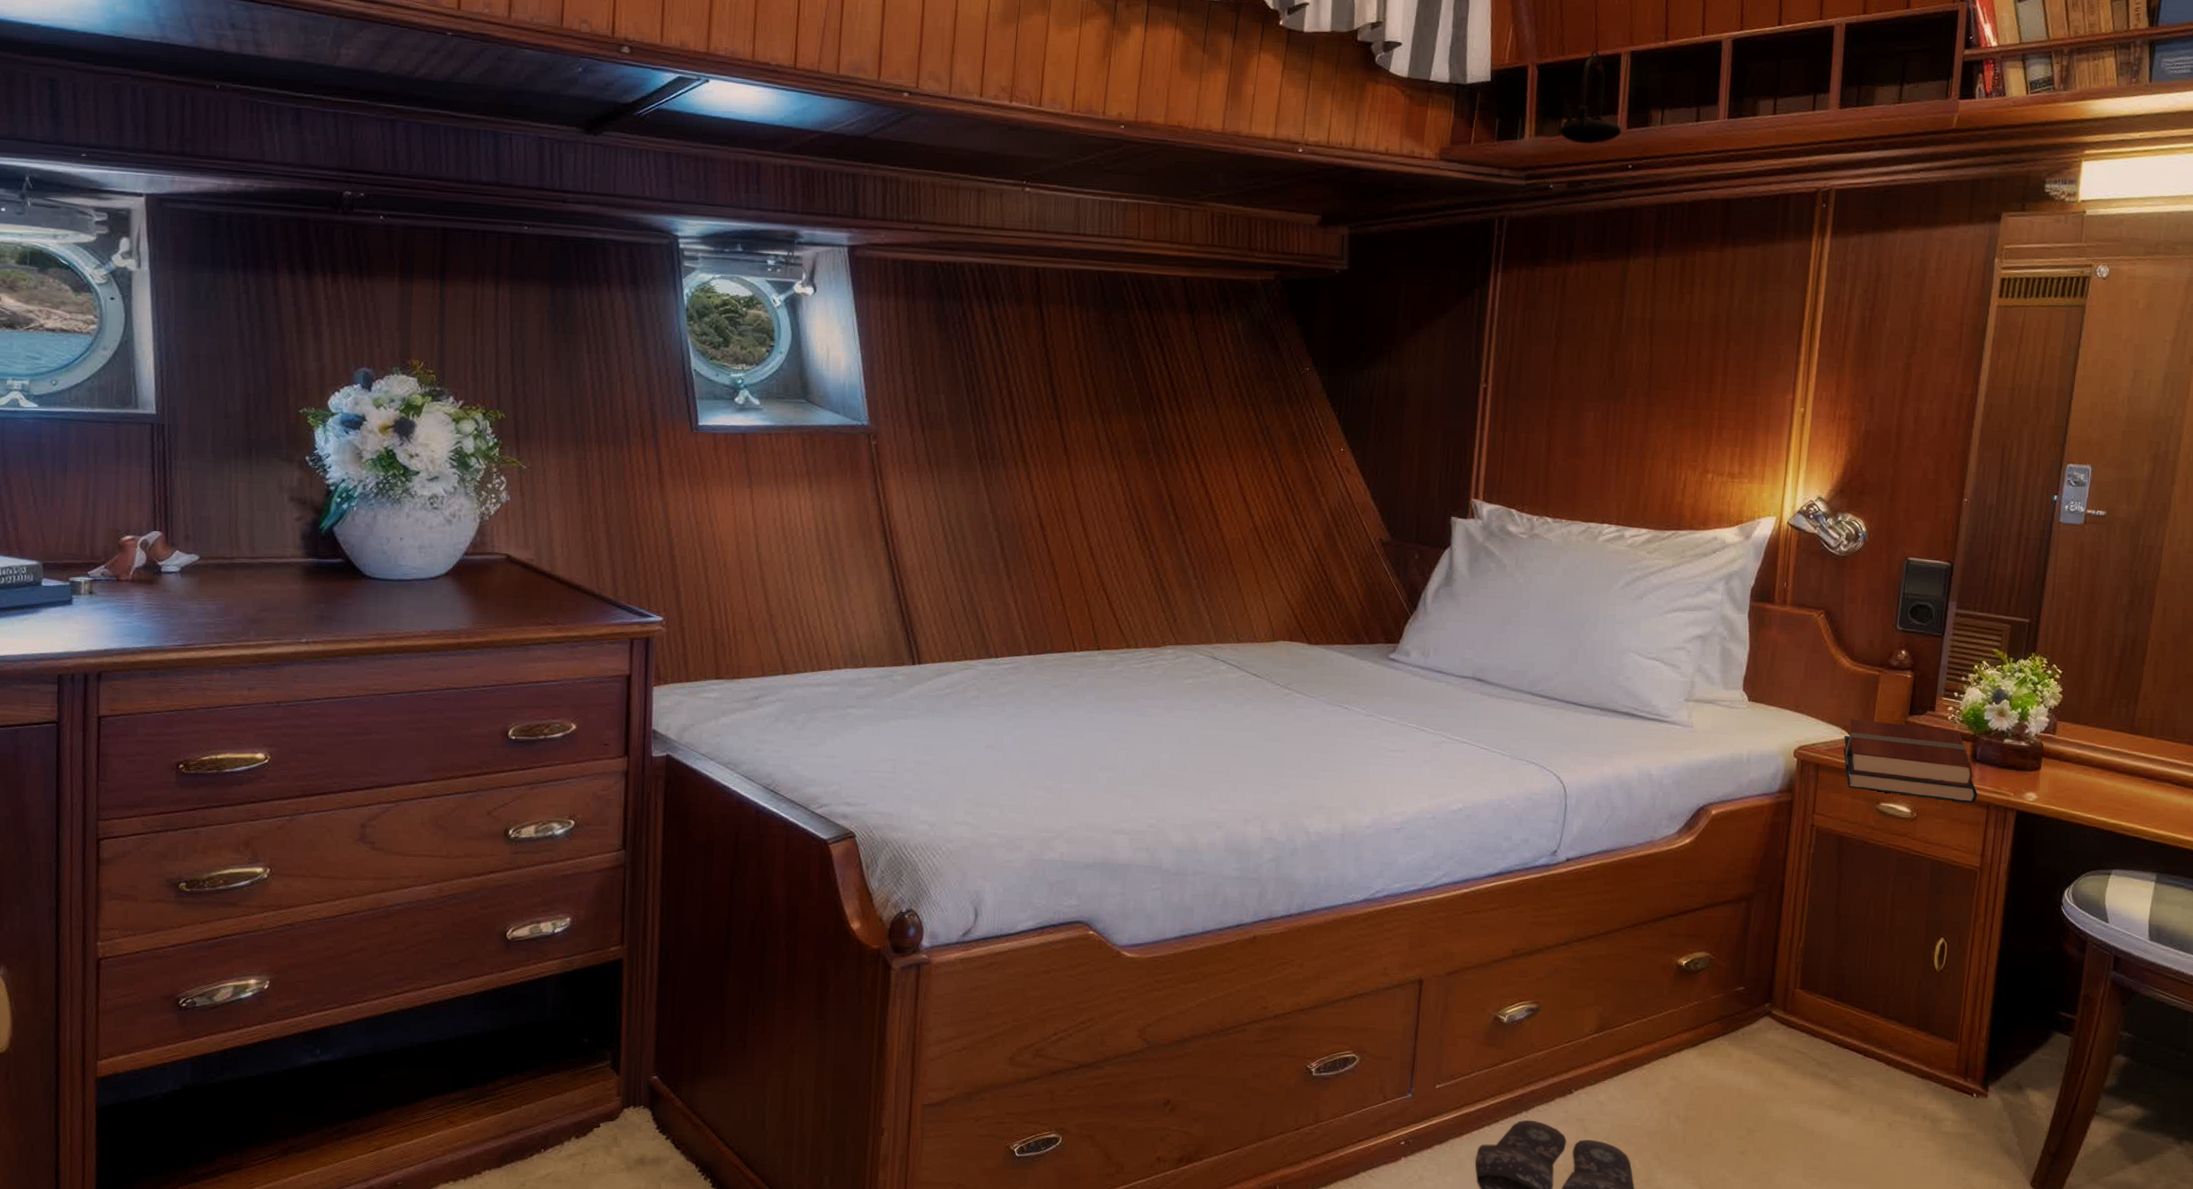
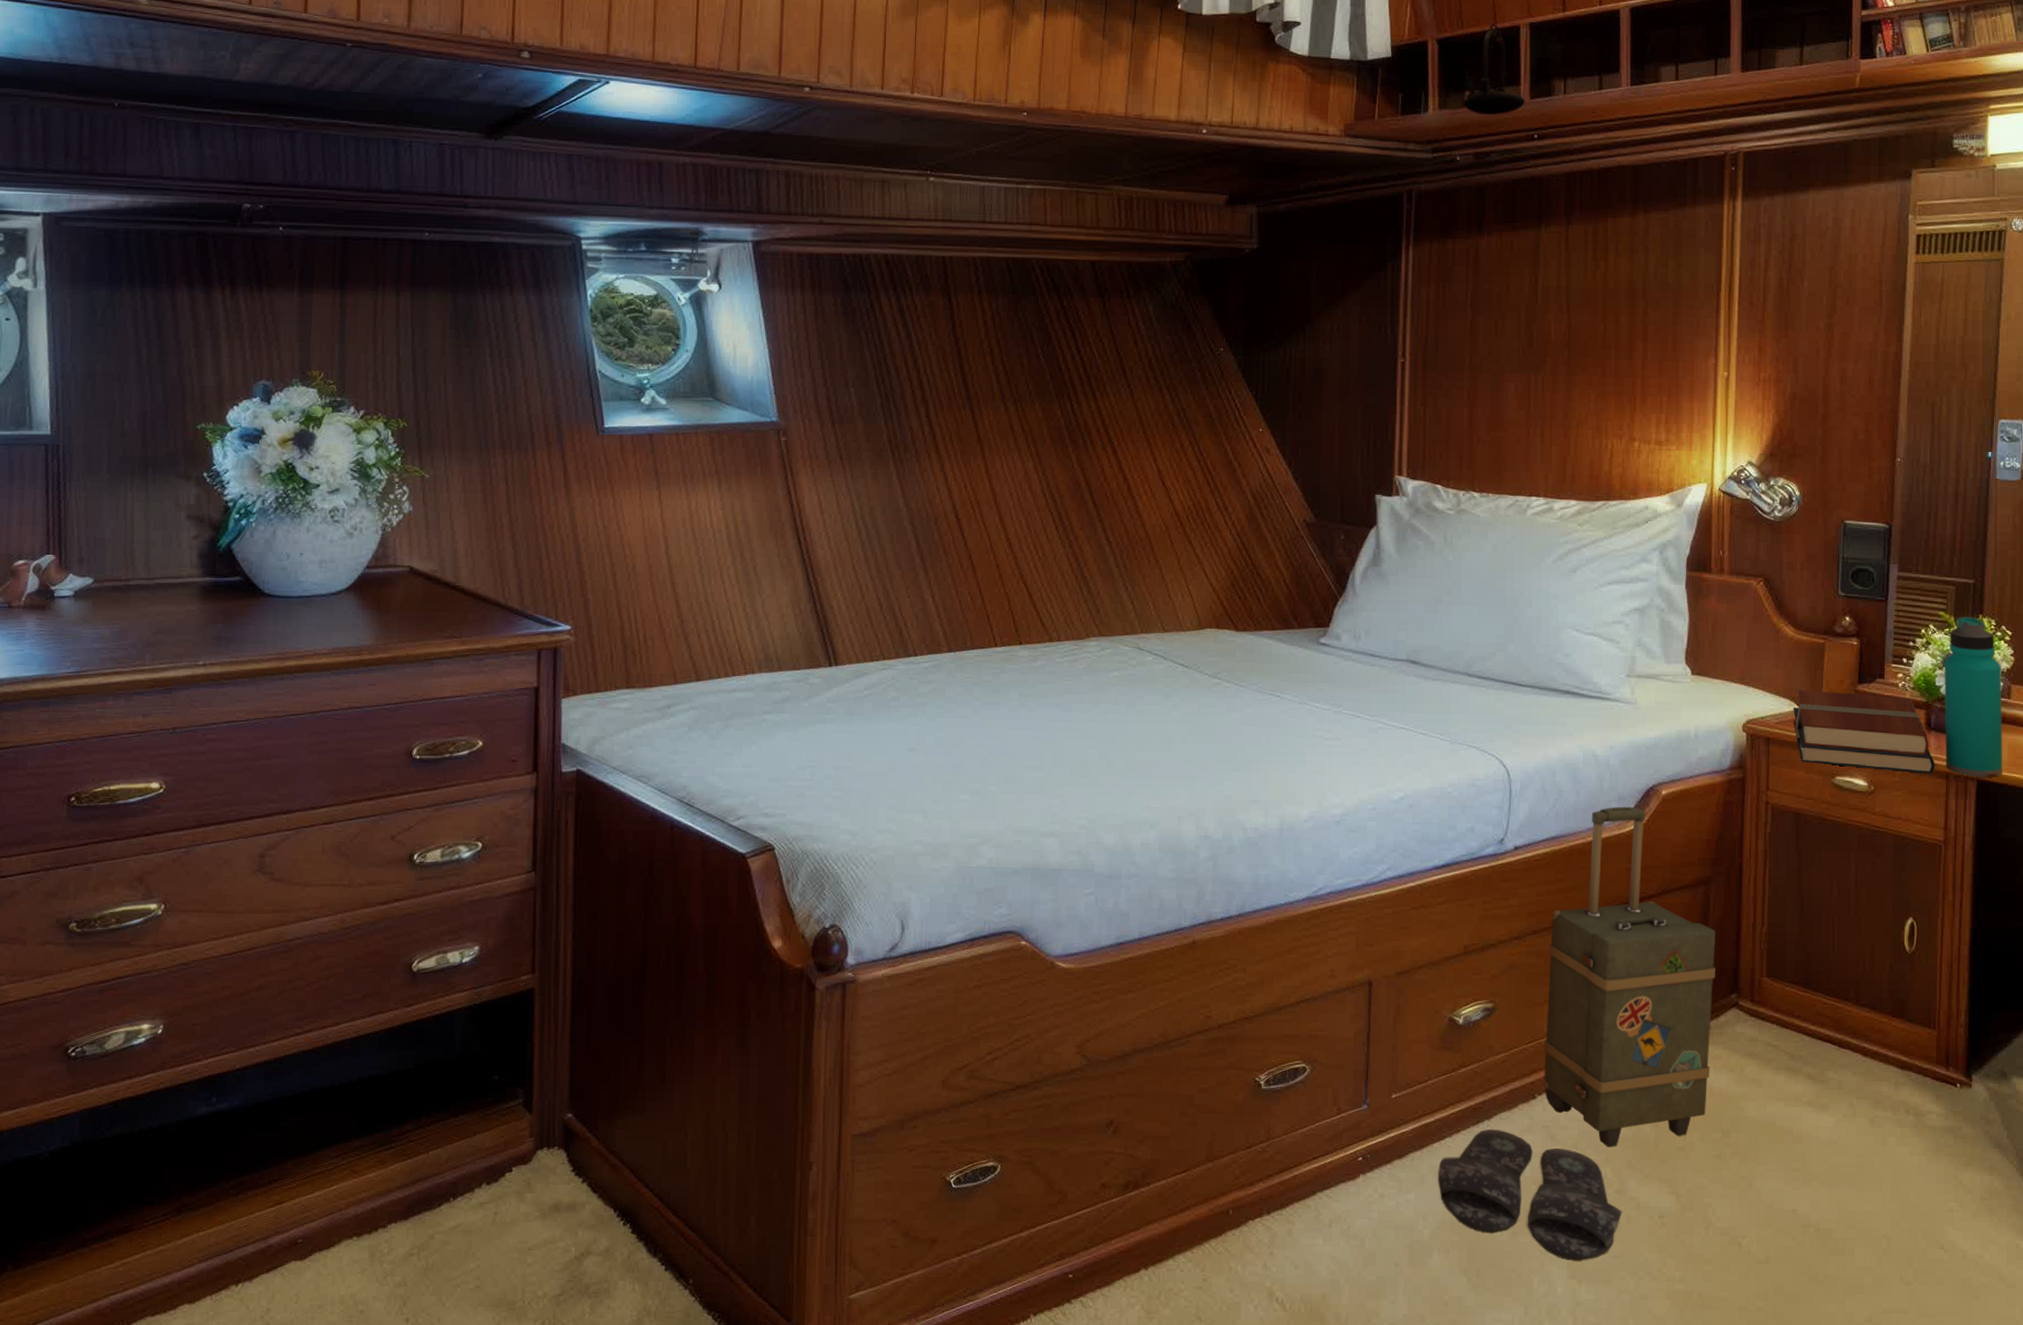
suitcase: none [1580,824,1754,1141] -> present [1544,806,1716,1147]
water bottle: none [1988,654,2049,809] -> present [1944,616,2003,778]

